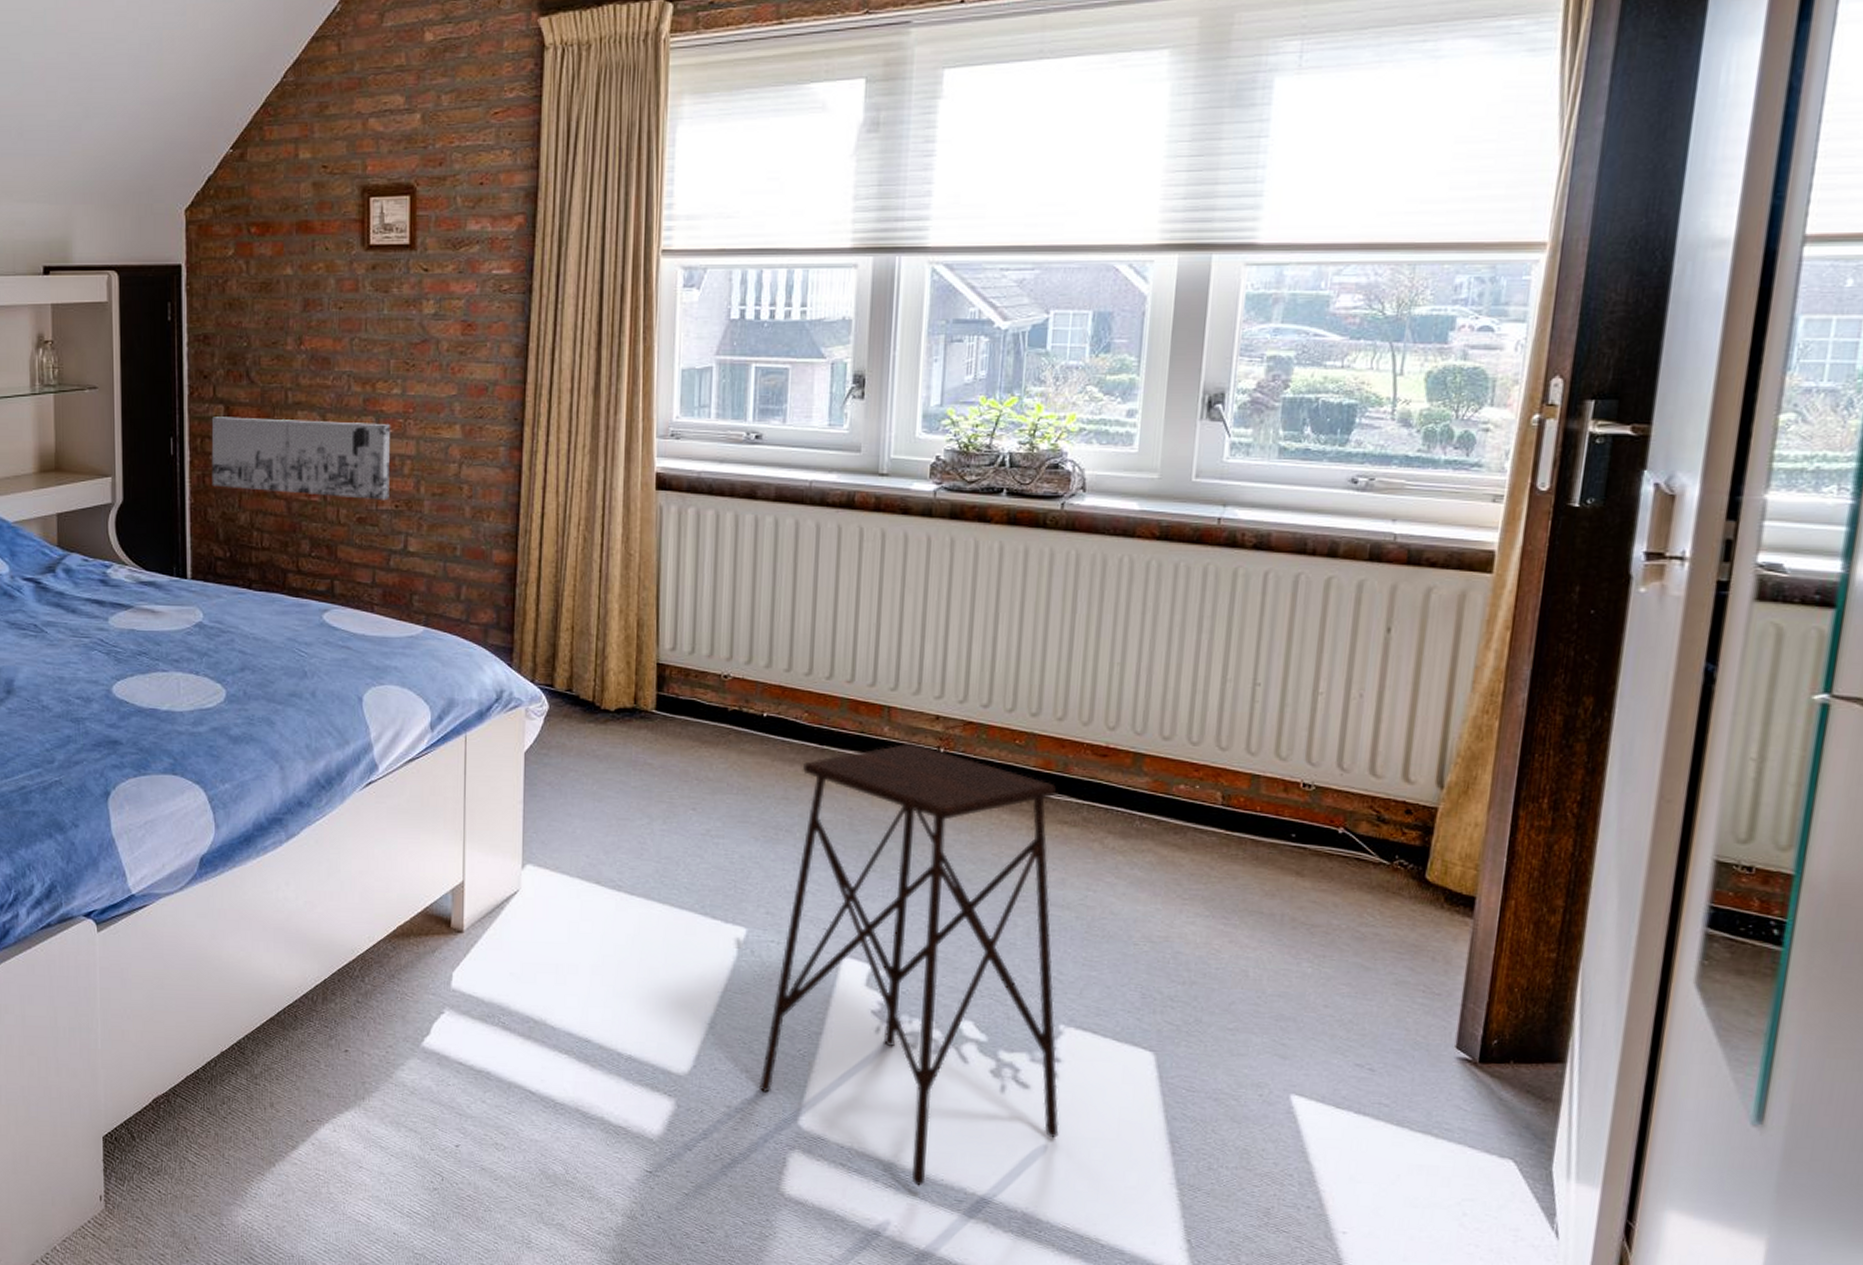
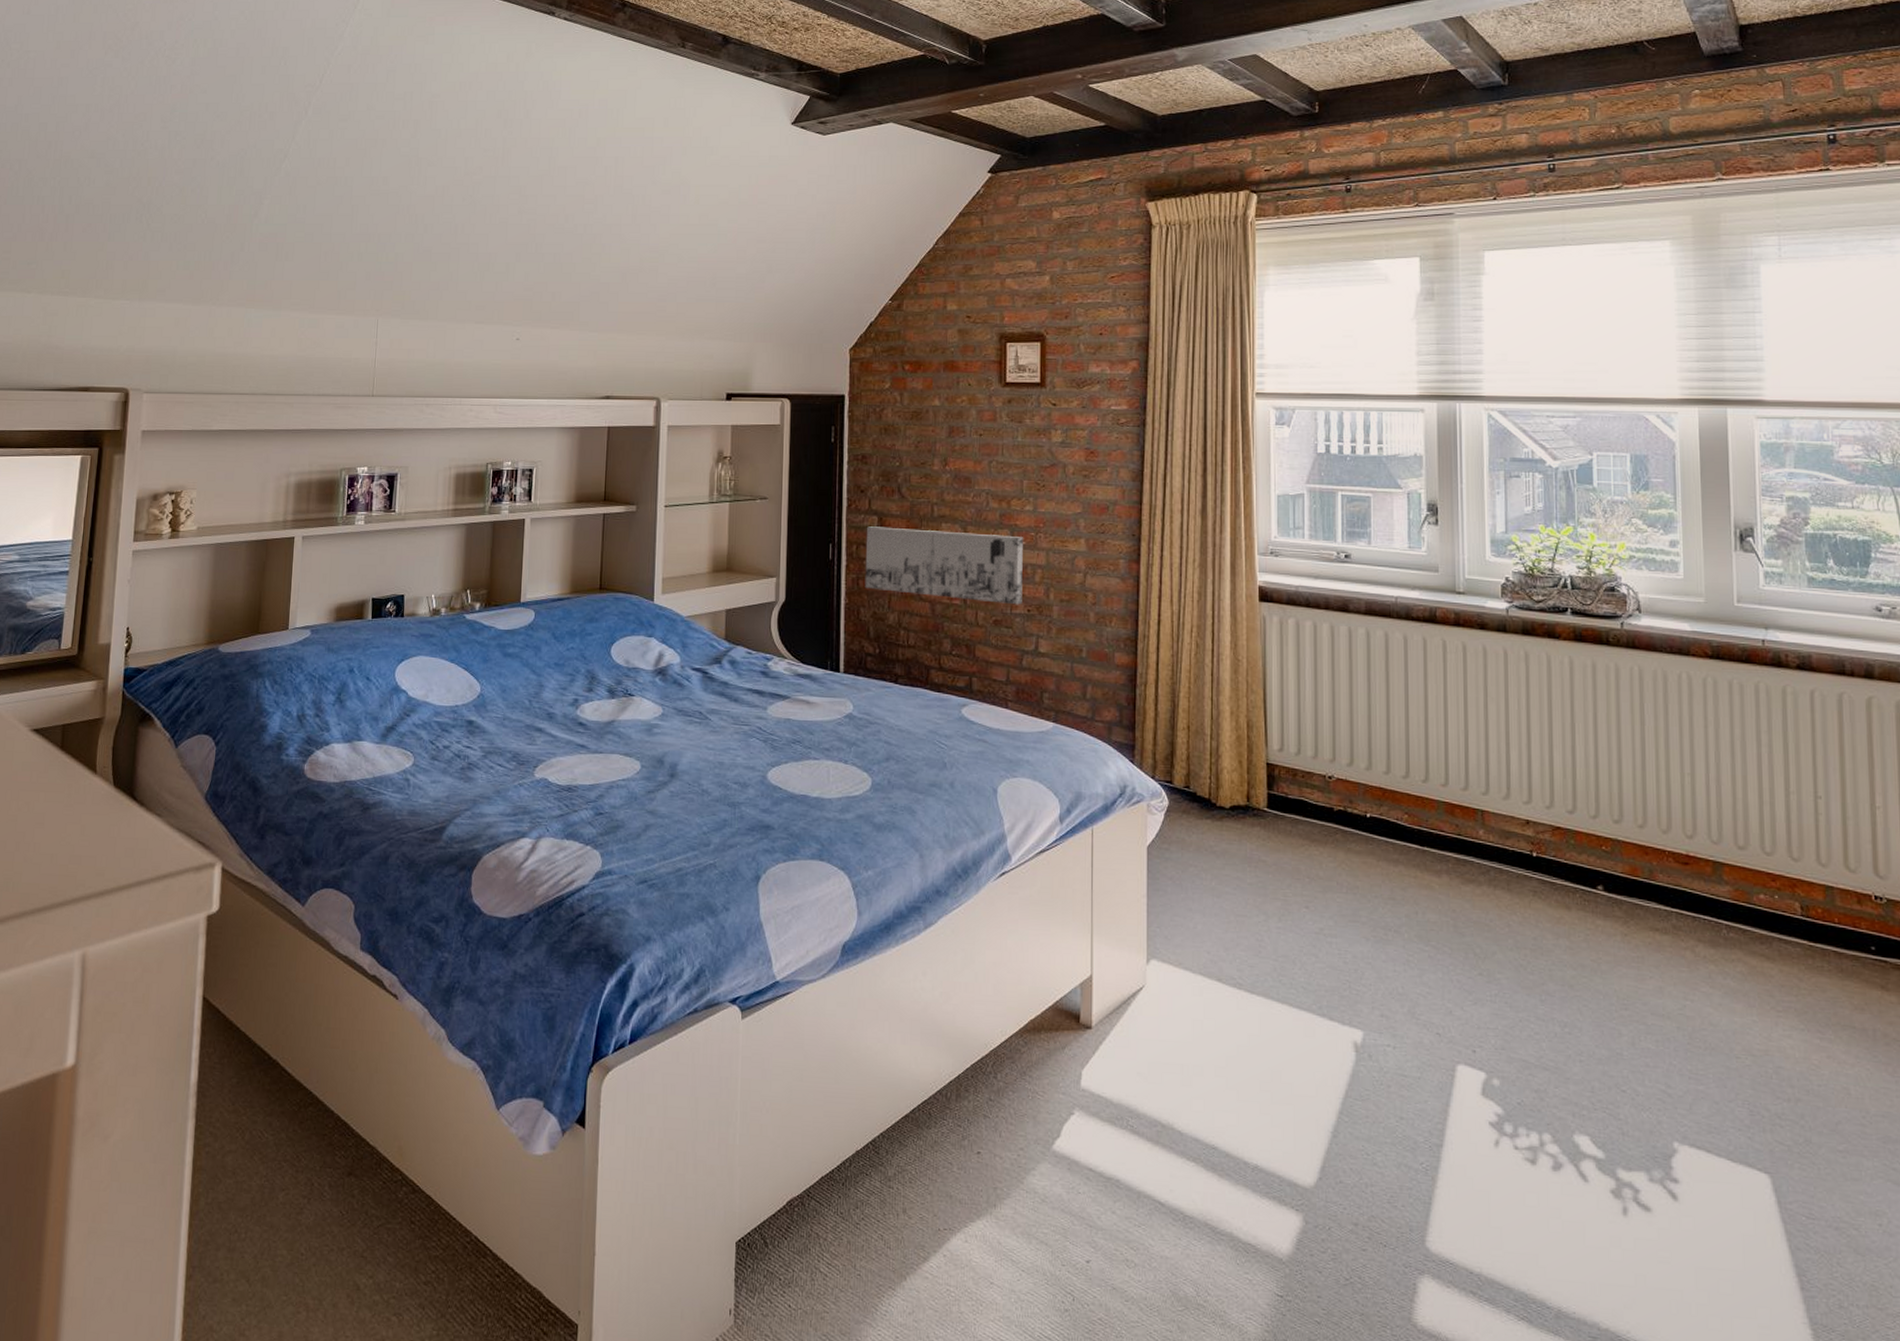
side table: present [759,743,1060,1186] -> none [1384,846,1685,1320]

